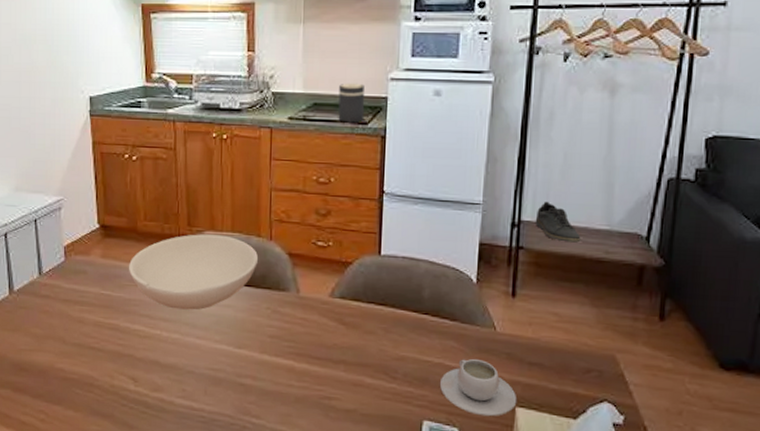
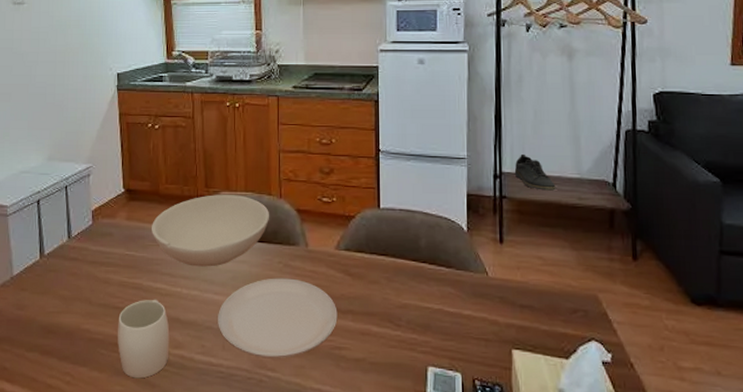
mug: none [92,340,149,420] -> present [117,299,170,379]
plate: none [200,324,329,406] -> present [218,278,338,358]
cylinder: present [338,83,365,123] -> none [336,55,359,89]
teacup: present [439,358,518,417] -> none [440,303,513,360]

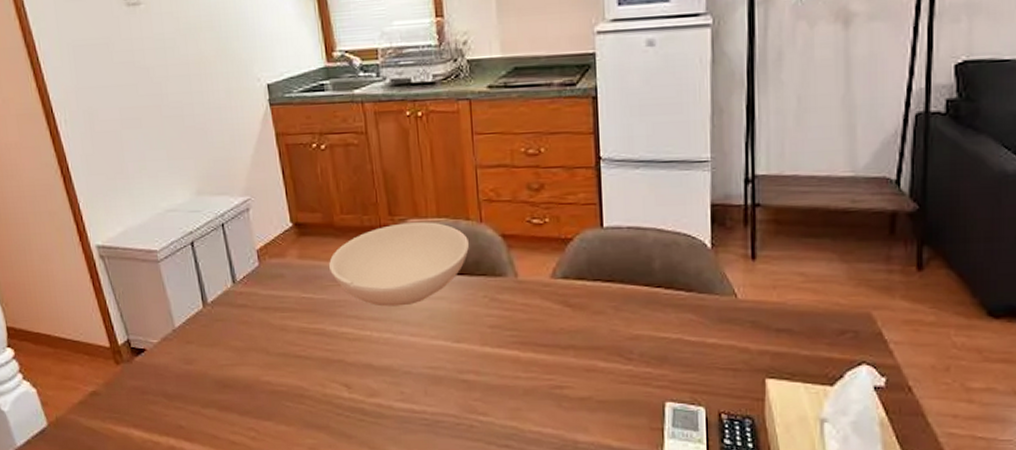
mug: present [117,299,170,379] -> none [301,345,365,430]
plate: present [218,278,338,358] -> none [416,313,557,401]
shoe: present [514,153,556,191] -> none [770,151,823,194]

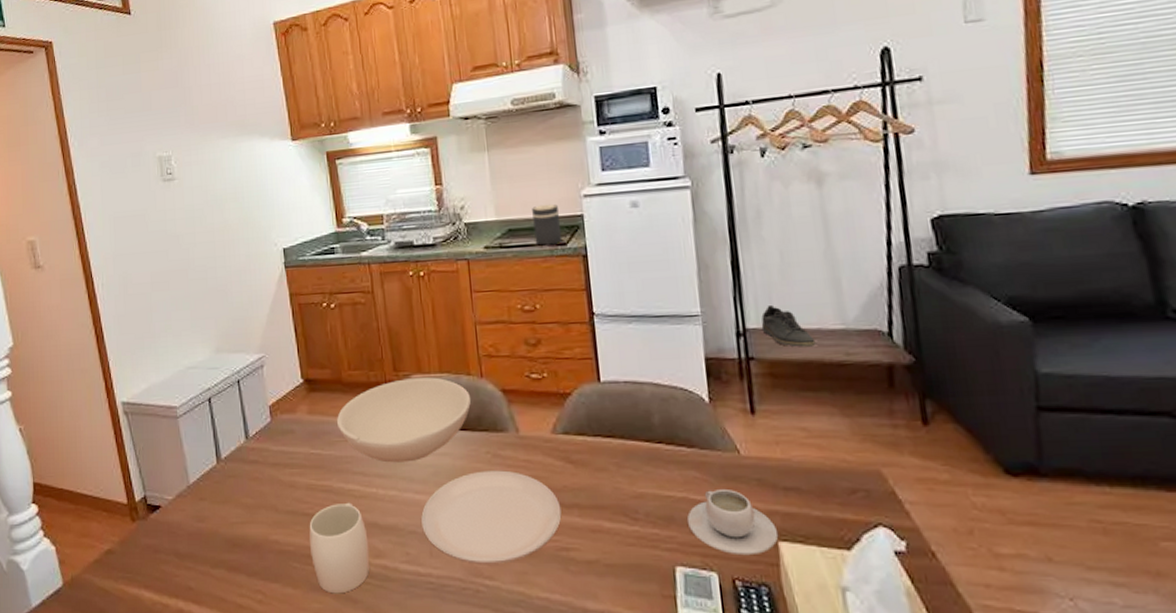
mug: none [301,345,365,430] -> present [309,502,370,594]
plate: none [416,313,557,401] -> present [421,470,562,564]
cylinder: none [541,40,572,86] -> present [532,204,563,246]
teacup: none [679,330,767,392] -> present [686,488,779,556]
shoe: none [770,151,823,194] -> present [761,304,816,348]

